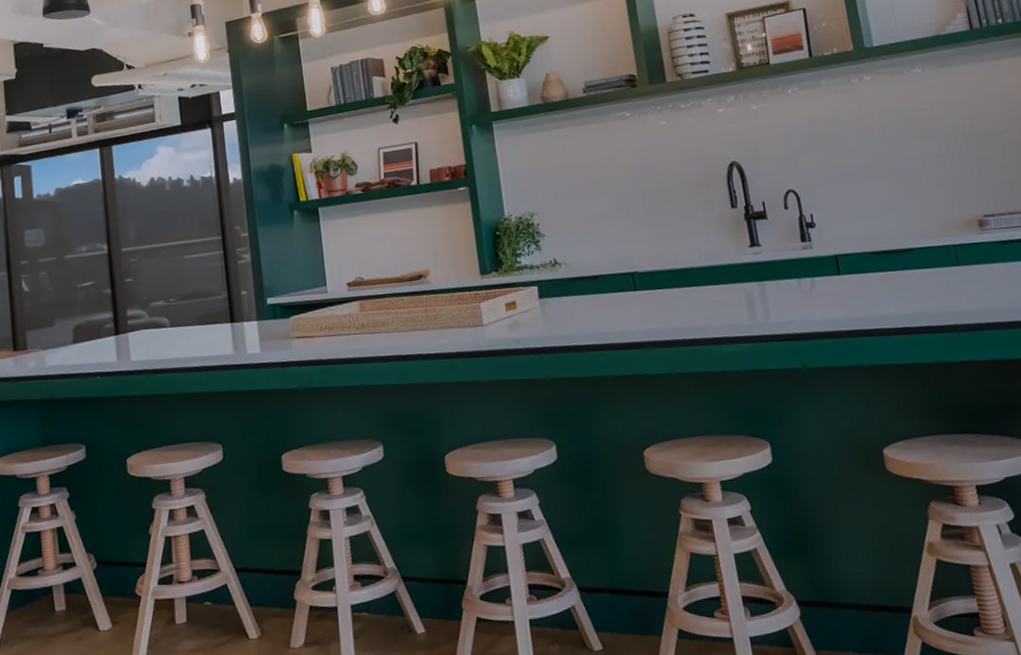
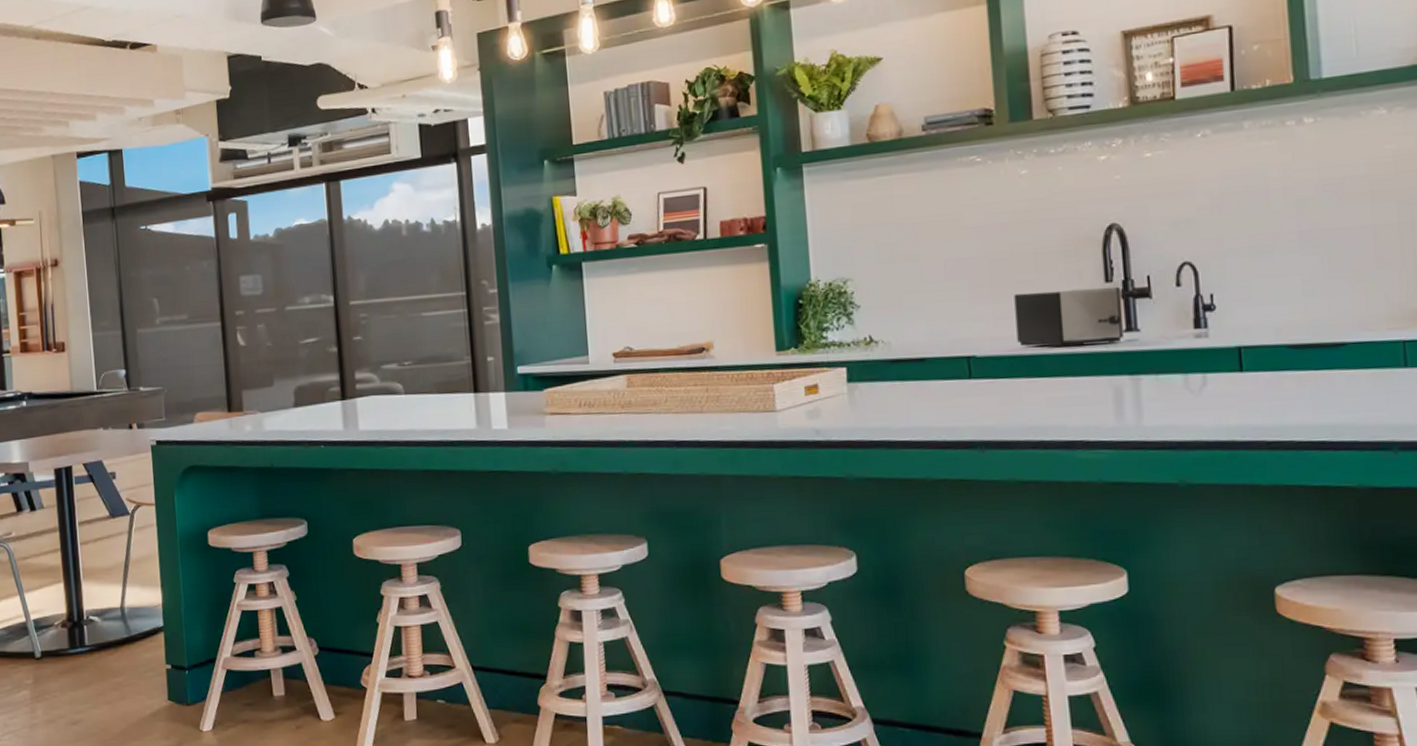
toaster: none [663,212,749,263] -> present [1014,287,1123,348]

